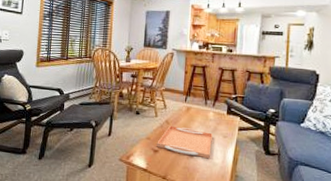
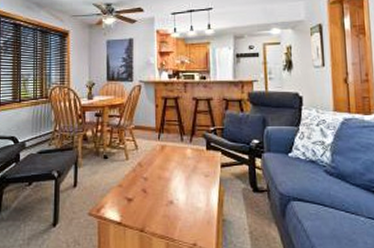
serving tray: present [157,125,212,159] -> none [130,168,193,204]

